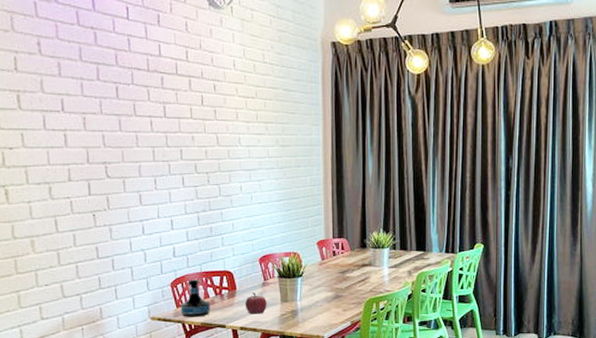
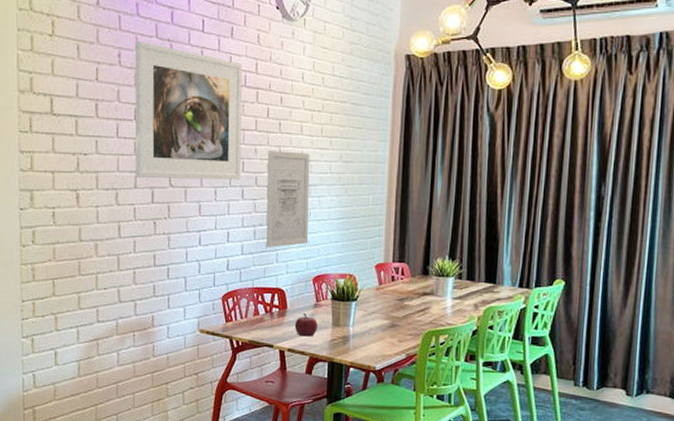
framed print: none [55,28,180,170] -> present [135,40,243,180]
tequila bottle: present [180,278,210,317] -> none [229,293,259,334]
wall art: none [205,138,252,232] -> present [266,151,310,248]

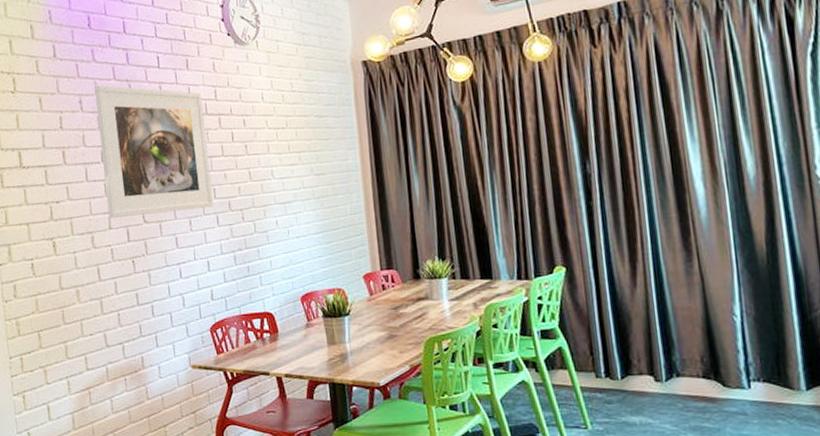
wall art: present [266,151,310,248] -> none [237,171,291,272]
fruit: present [294,313,318,337] -> none [288,335,313,360]

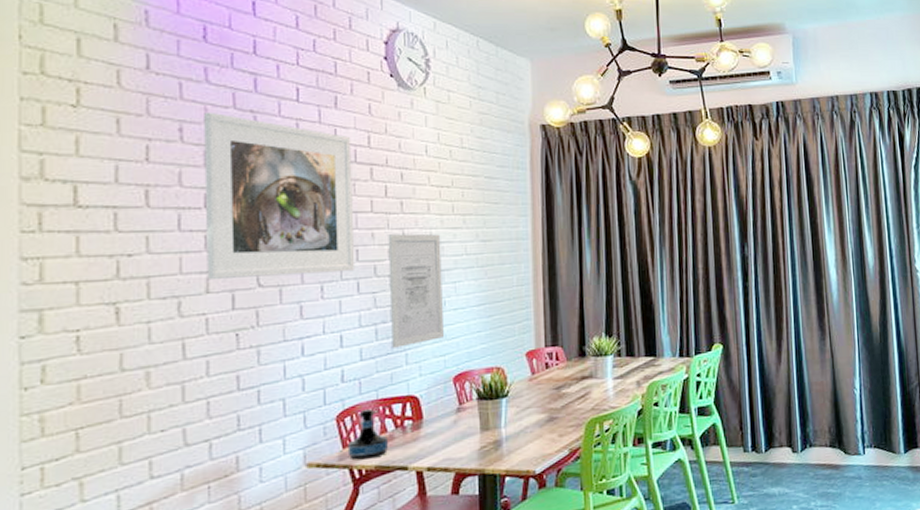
tequila bottle: none [220,322,252,365] -> present [347,408,388,460]
wall art: none [237,171,291,272] -> present [388,233,445,348]

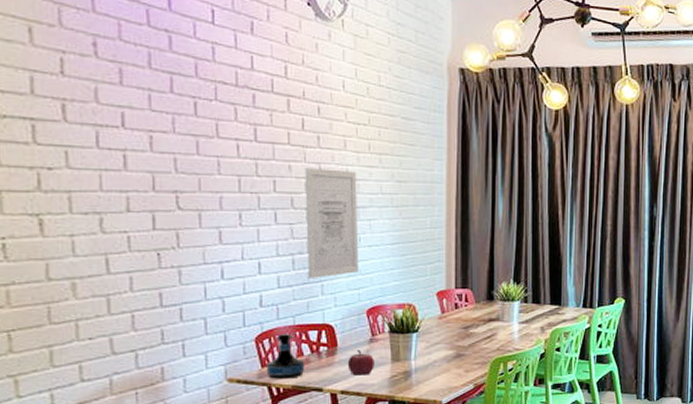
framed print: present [204,111,356,279] -> none [118,27,273,202]
fruit: none [433,421,463,450] -> present [347,350,374,376]

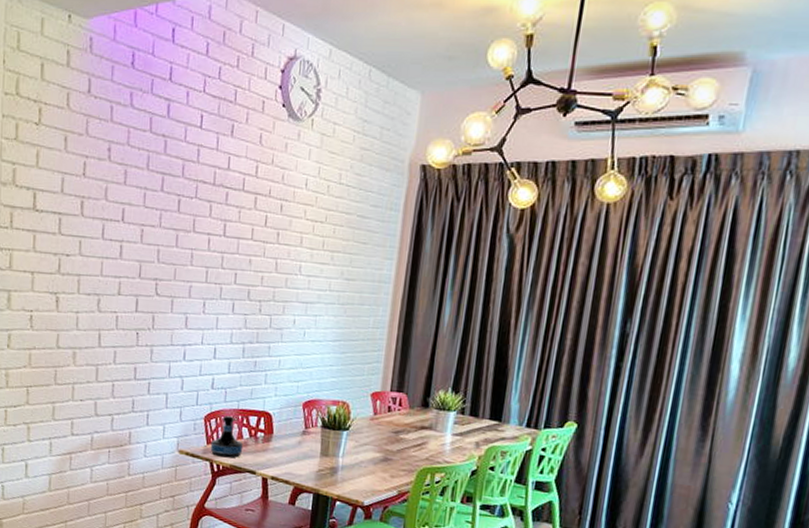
wall art: present [305,168,360,278] -> none [255,262,309,368]
fruit: present [347,350,374,376] -> none [279,440,305,466]

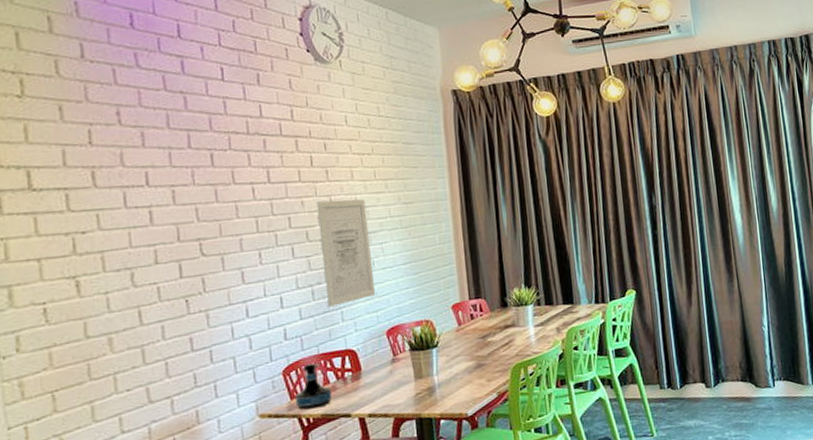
wall art: none [255,262,309,368] -> present [316,199,376,307]

